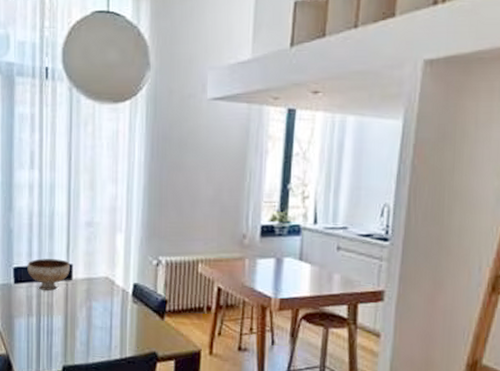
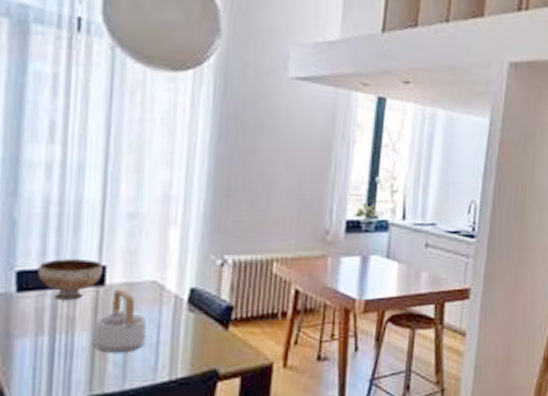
teapot: none [65,283,103,334] -> present [93,289,147,353]

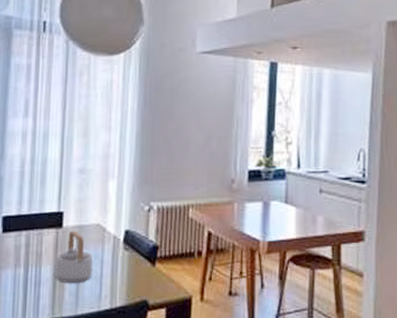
bowl: present [38,259,103,300] -> none [17,206,61,239]

